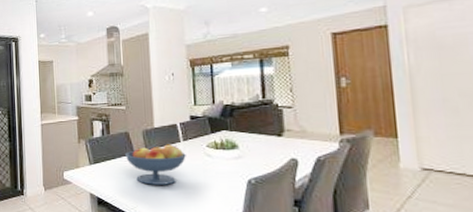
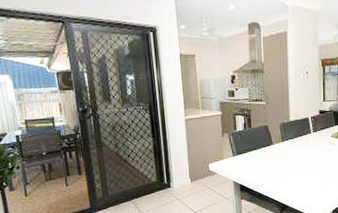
fruit bowl: present [125,144,186,185] -> none [265,135,315,171]

